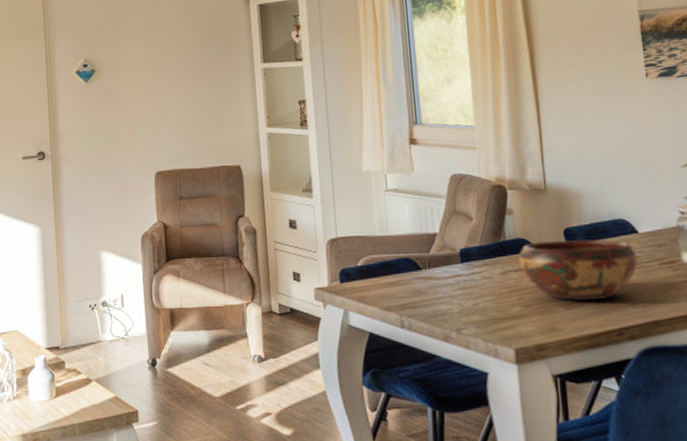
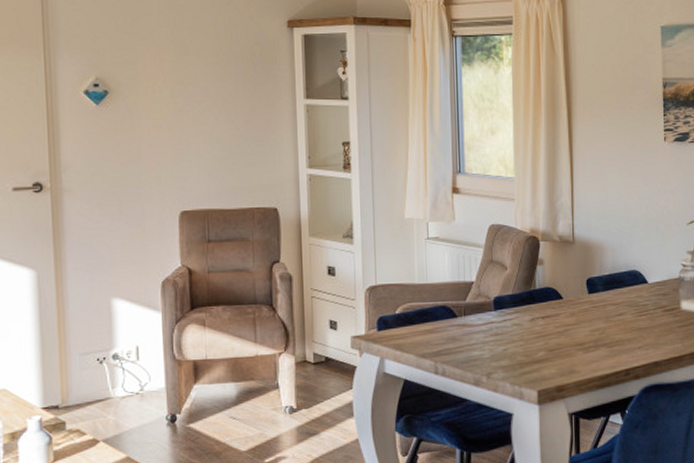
decorative bowl: present [518,239,638,301] -> none [546,289,646,345]

